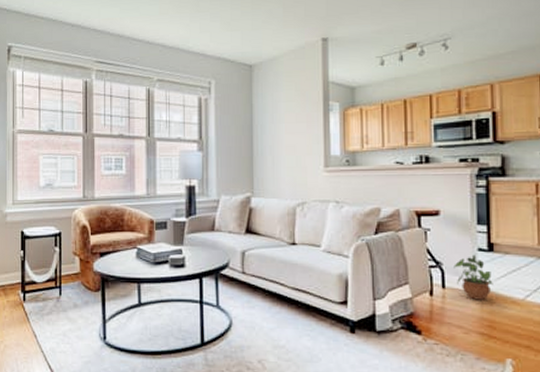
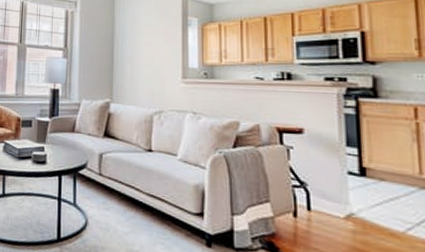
potted plant: present [454,254,493,300] -> none [320,177,367,228]

